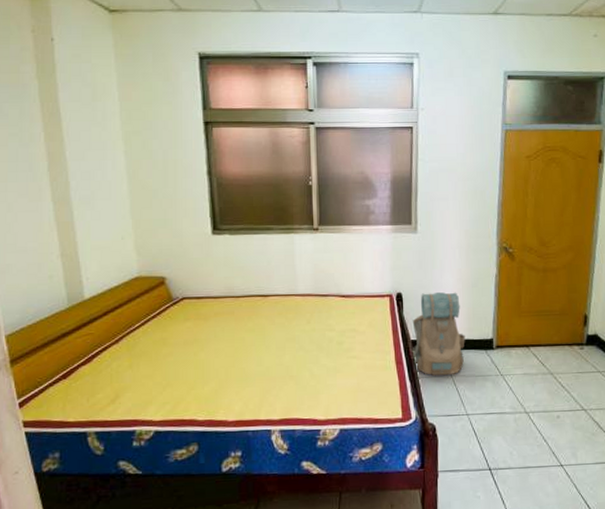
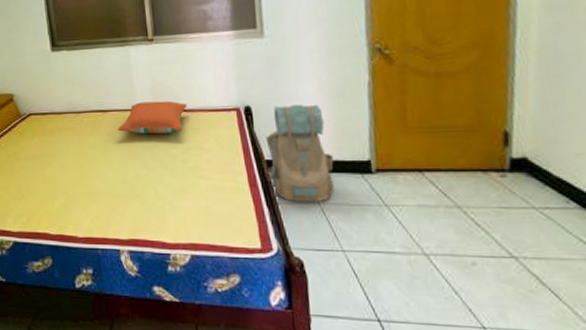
pillow: none [278,287,346,318] -> present [118,101,187,134]

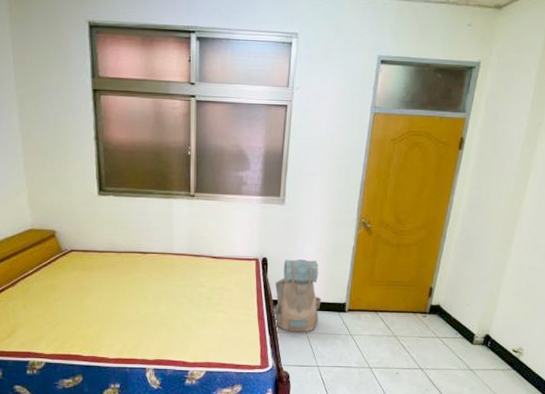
pillow: present [118,101,187,134] -> none [155,248,217,275]

